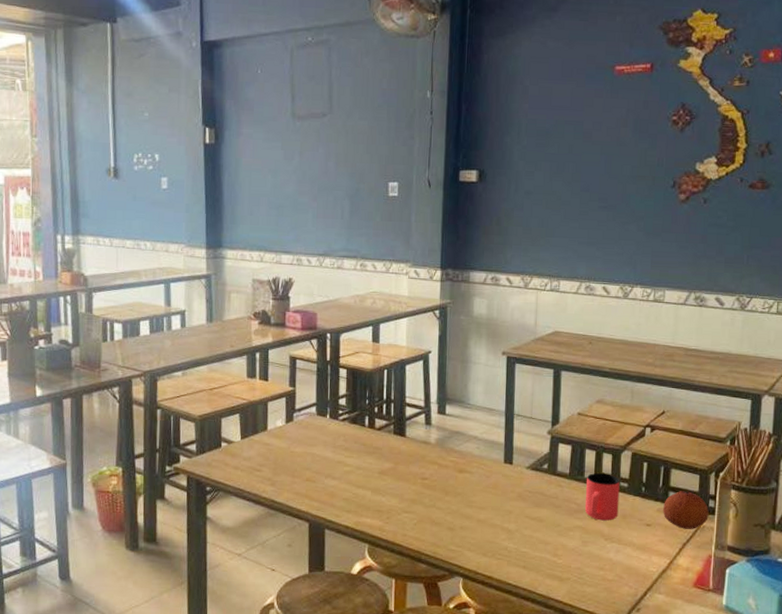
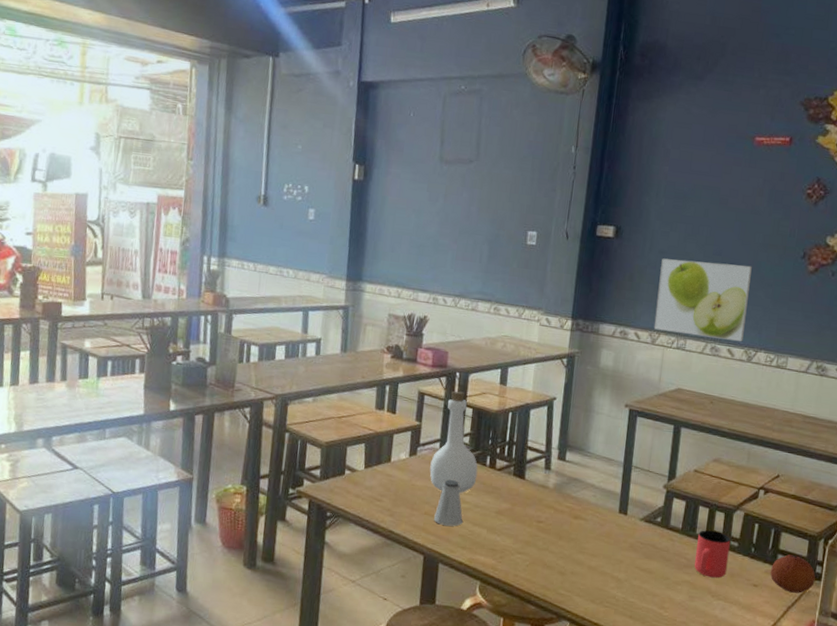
bottle: none [308,352,357,457] -> present [429,391,478,494]
saltshaker: none [316,443,346,490] -> present [434,479,463,526]
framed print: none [525,199,622,279] -> present [653,258,752,342]

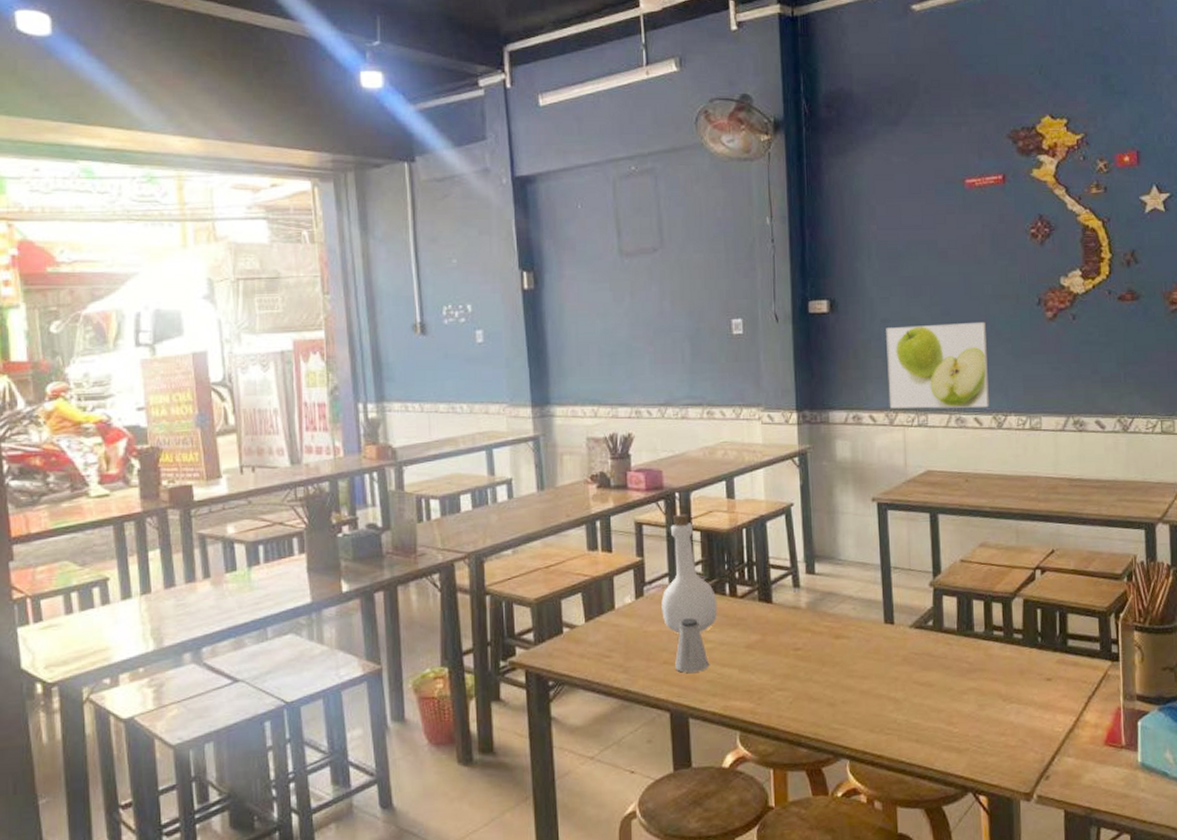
cup: present [694,530,731,578] -> none [976,625,1015,679]
fruit: present [770,554,816,594] -> none [1063,636,1113,680]

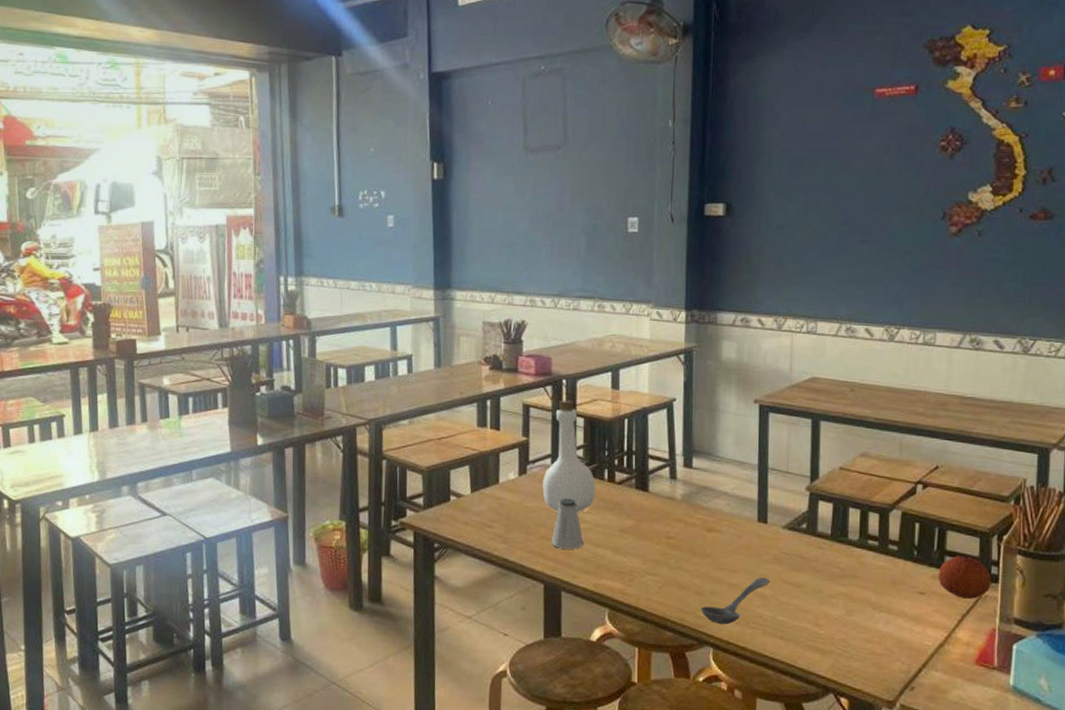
stirrer: none [835,680,901,735] -> present [701,577,769,625]
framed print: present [886,321,989,409] -> none [778,233,885,320]
fruit: none [1063,636,1113,680] -> present [939,554,991,599]

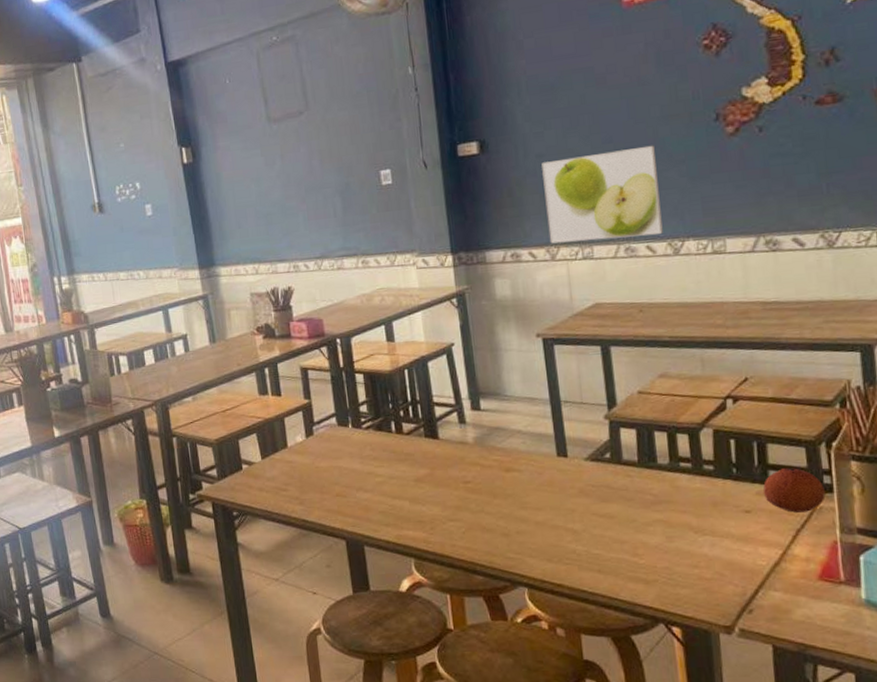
bottle: present [542,400,596,513] -> none [330,358,385,469]
saltshaker: present [552,498,584,549] -> none [347,454,380,505]
stirrer: present [701,577,769,625] -> none [510,512,578,564]
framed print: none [778,233,885,320] -> present [541,145,663,244]

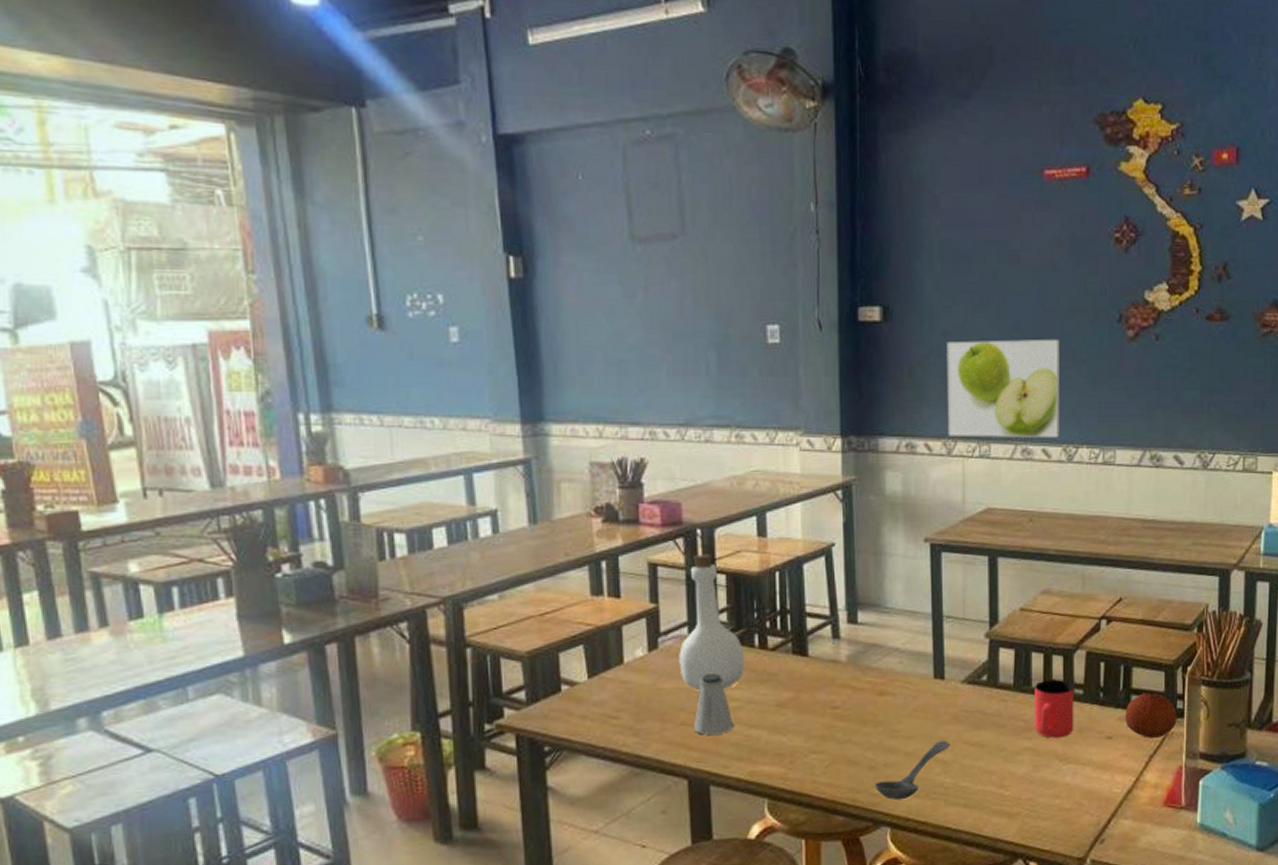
bottle: none [330,358,385,469] -> present [679,554,745,691]
saltshaker: none [347,454,380,505] -> present [695,673,734,735]
stirrer: none [510,512,578,564] -> present [875,740,949,801]
cup: none [660,457,707,511] -> present [1034,680,1074,738]

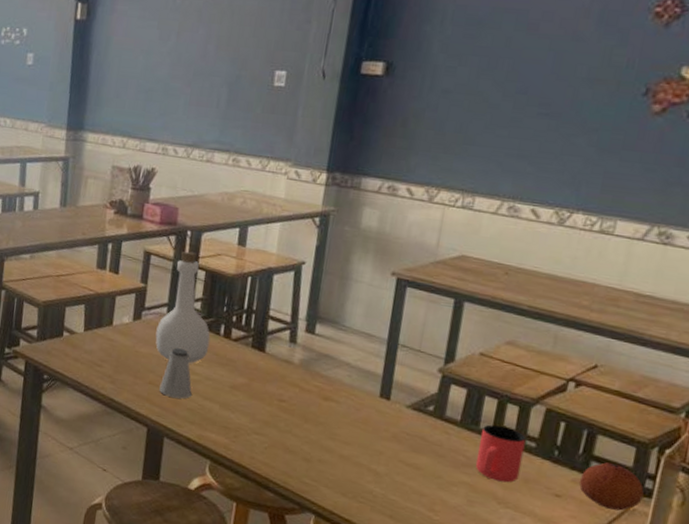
stirrer: present [875,740,949,801] -> none [307,453,385,495]
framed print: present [947,338,1059,439] -> none [431,99,570,201]

